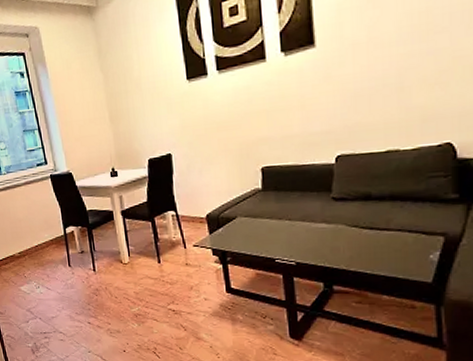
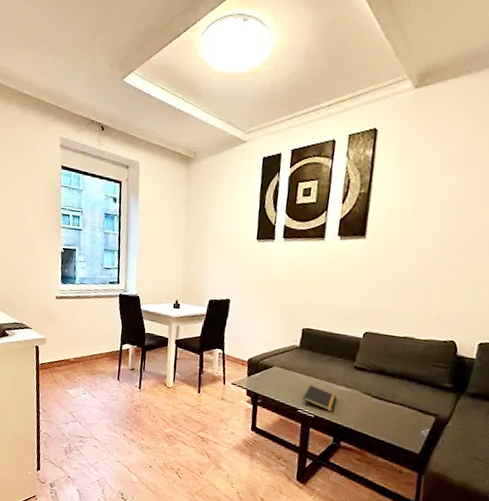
notepad: none [277,229,319,254] -> present [302,385,338,412]

